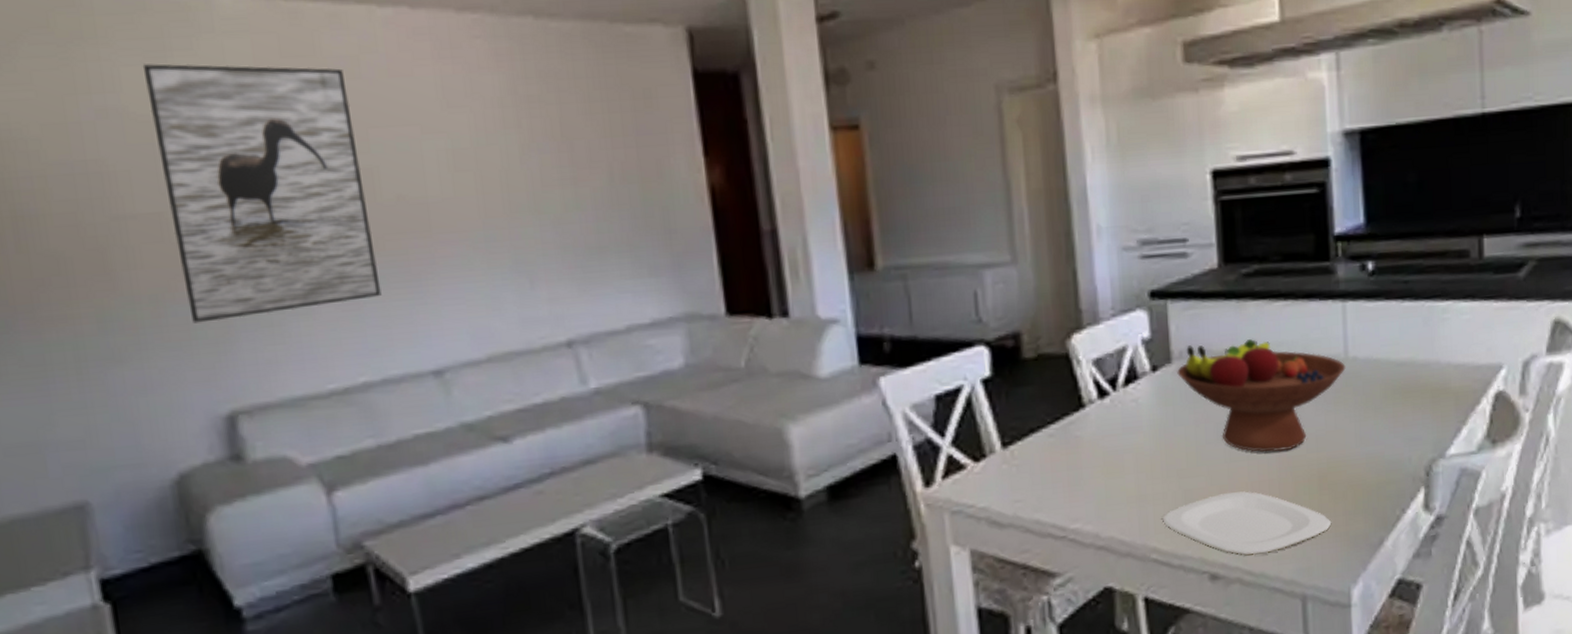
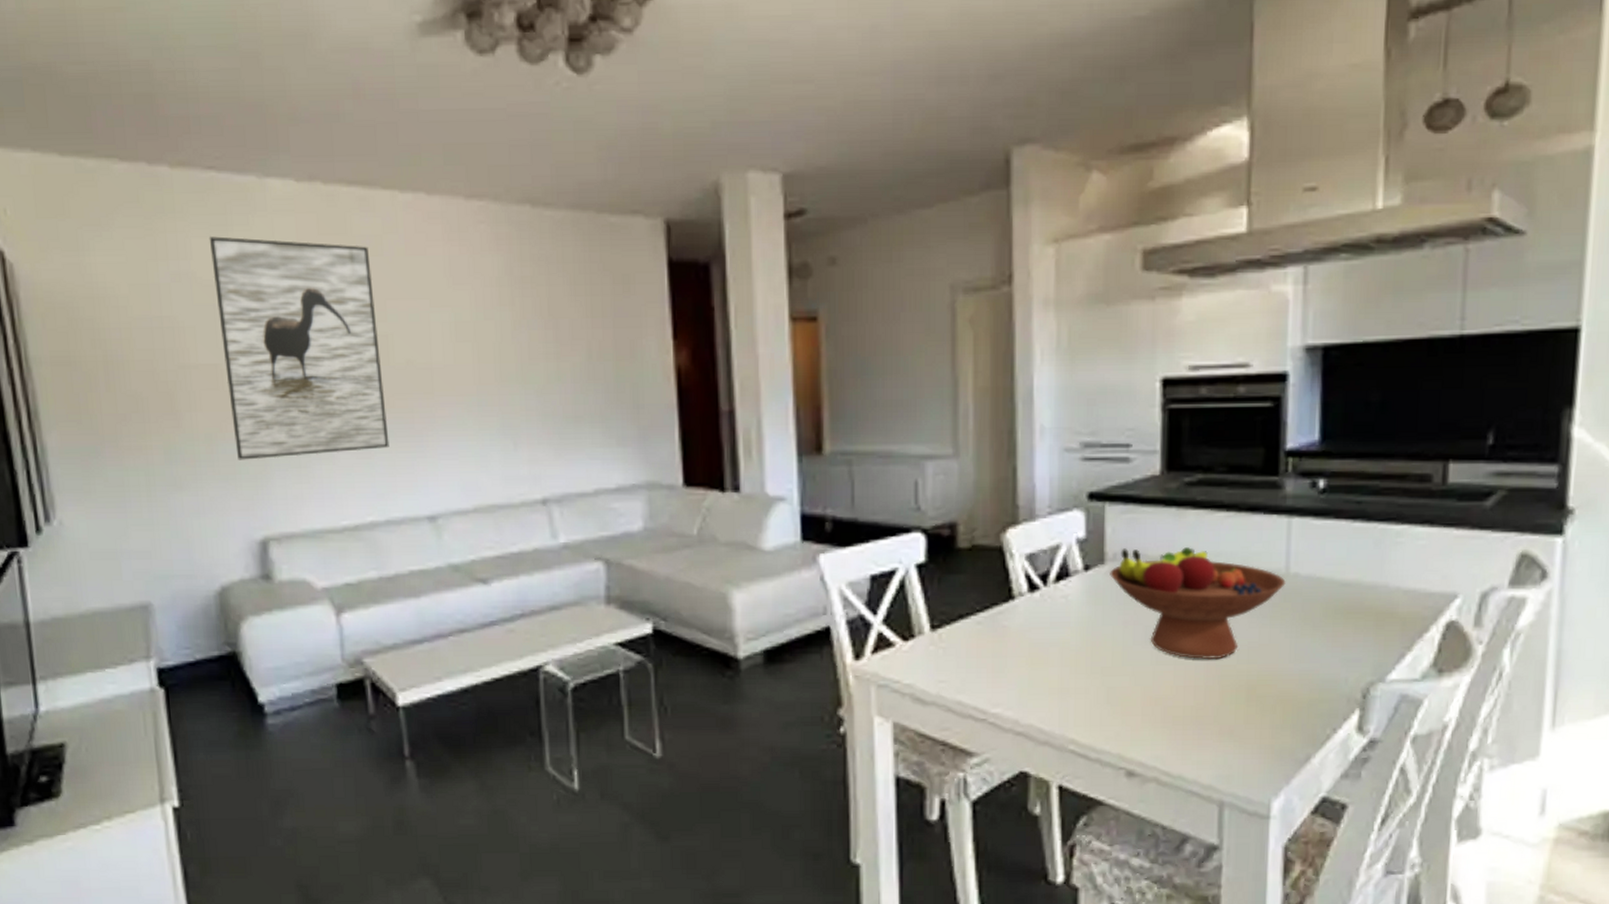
plate: present [1162,491,1332,556] -> none [1083,695,1257,757]

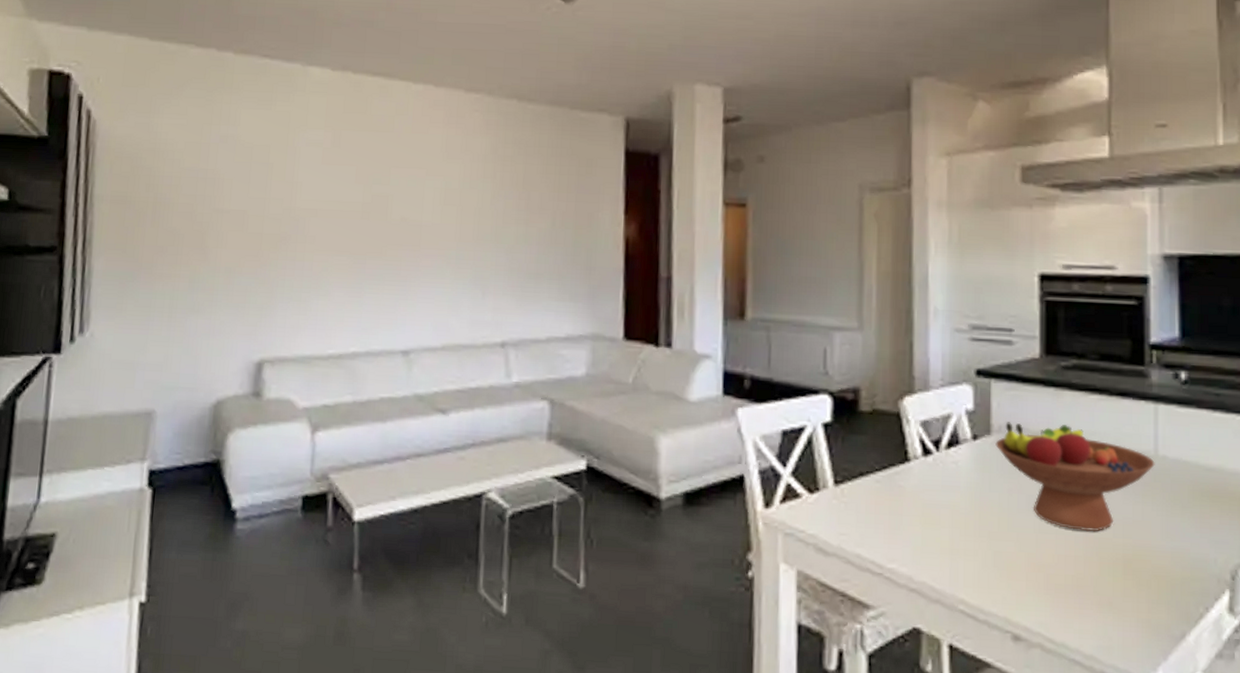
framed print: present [209,236,390,460] -> none [249,109,382,292]

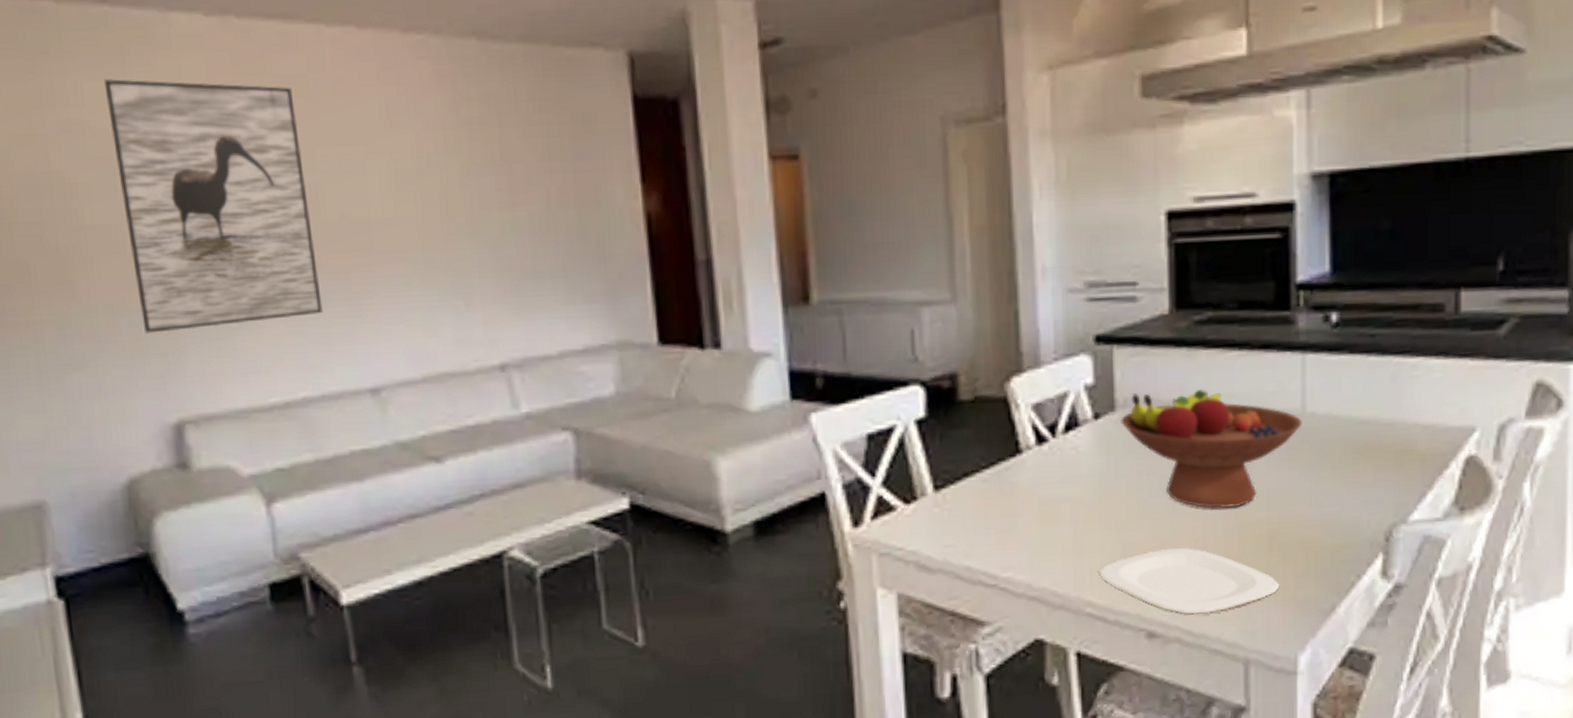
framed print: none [249,109,382,292] -> present [103,79,323,334]
plate: none [972,561,1134,625] -> present [1099,548,1280,615]

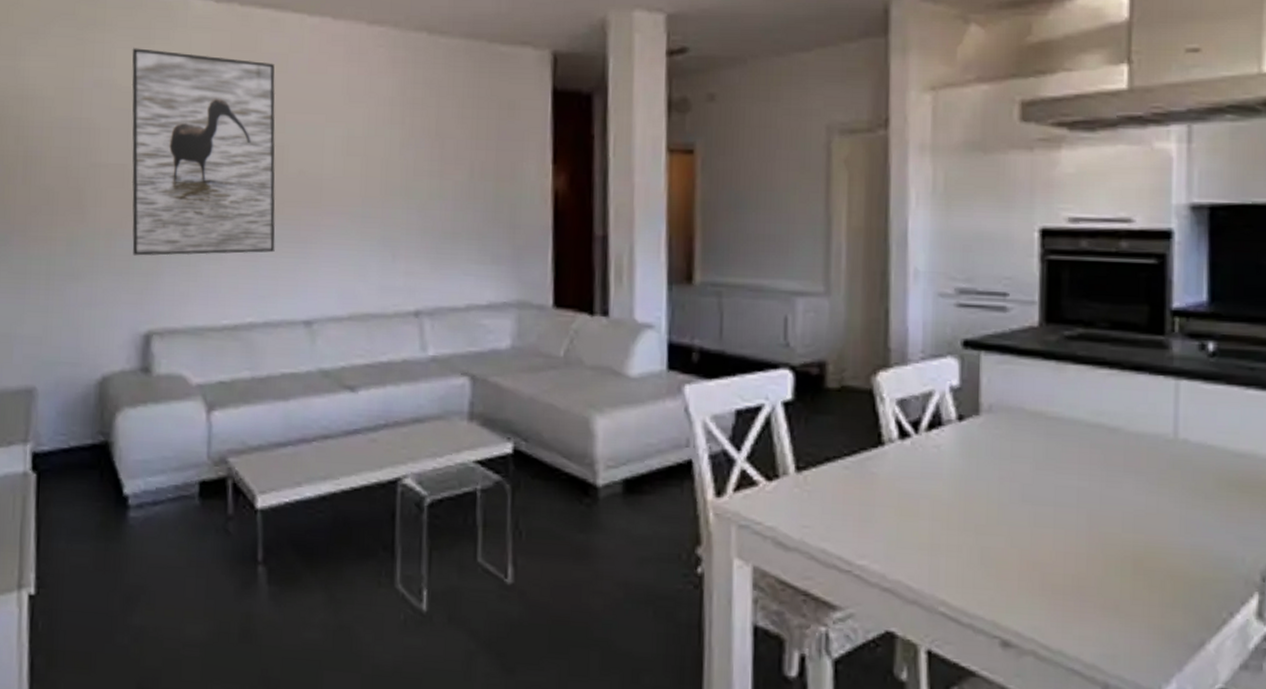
plate: present [1099,548,1280,615] -> none [955,558,1145,631]
fruit bowl: present [1121,390,1302,509] -> none [985,400,1174,526]

